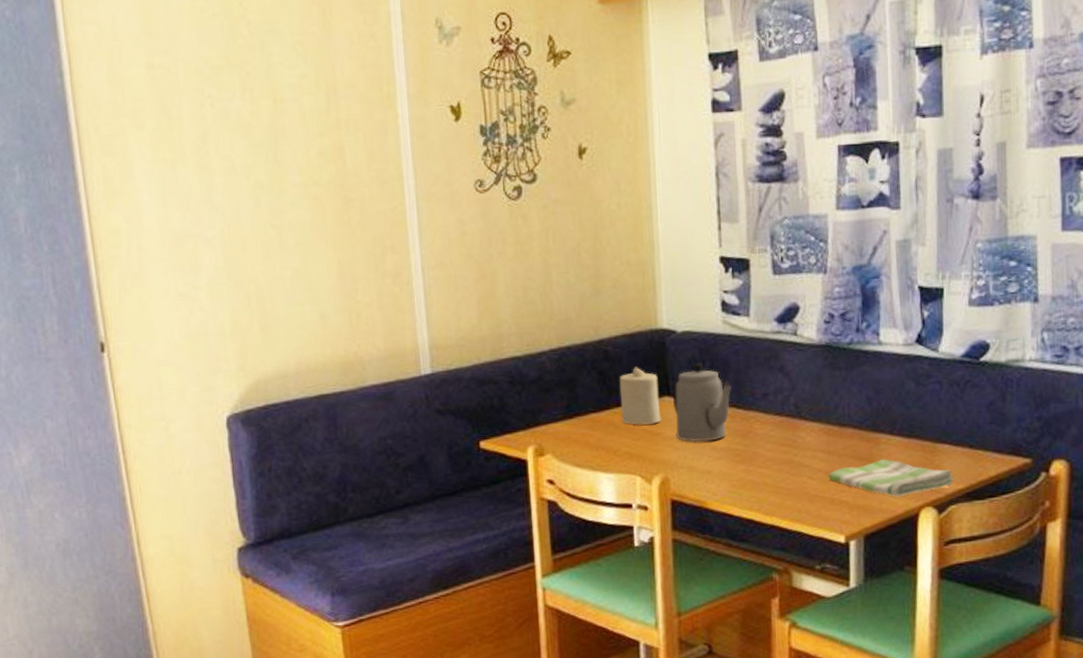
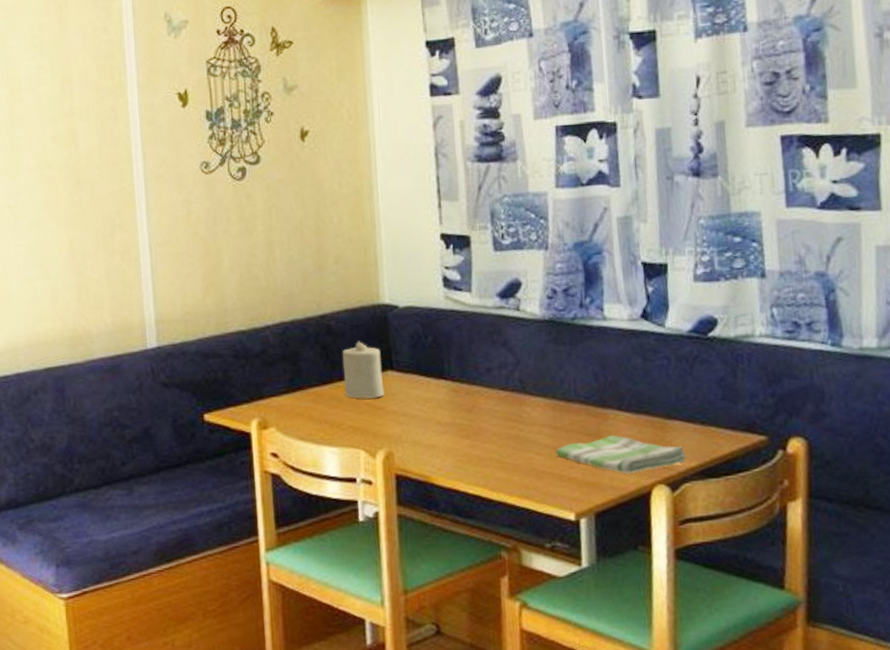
teapot: present [672,362,731,442] -> none [395,337,455,416]

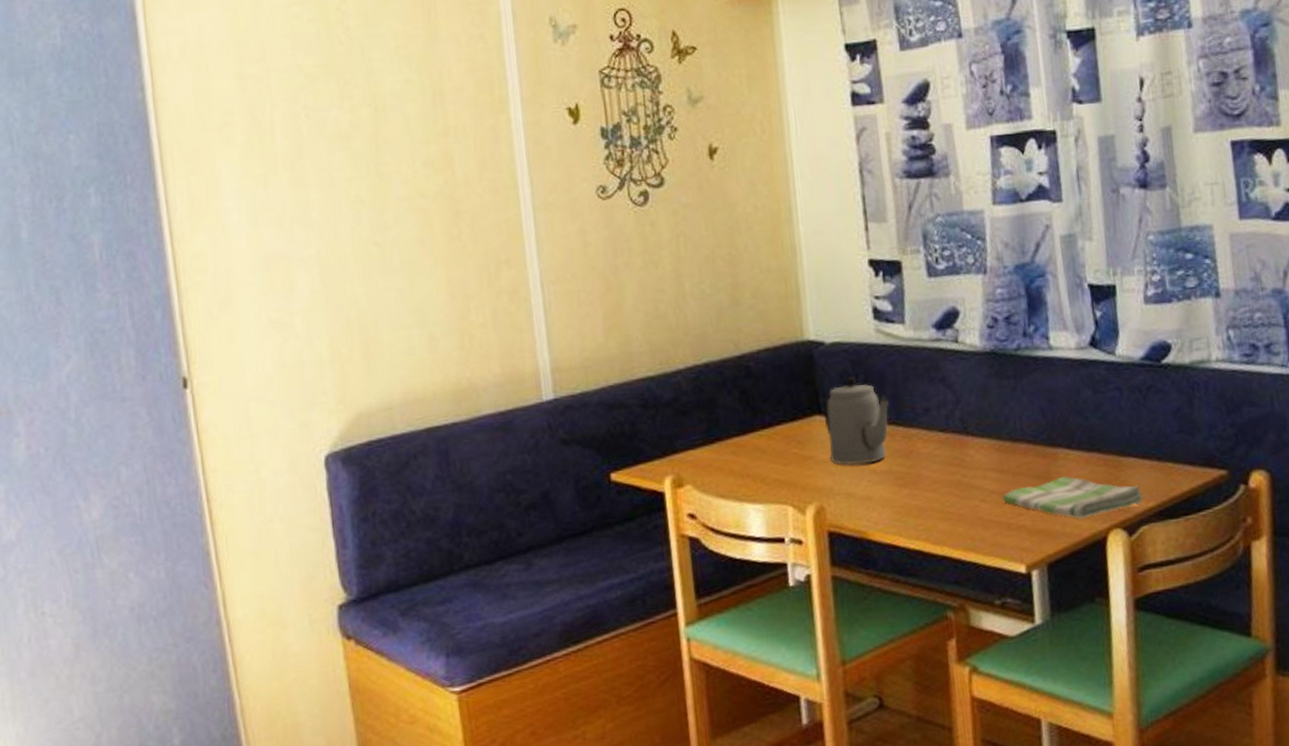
candle: present [342,341,385,399] -> none [764,383,813,448]
teapot: none [395,337,455,416] -> present [823,376,889,465]

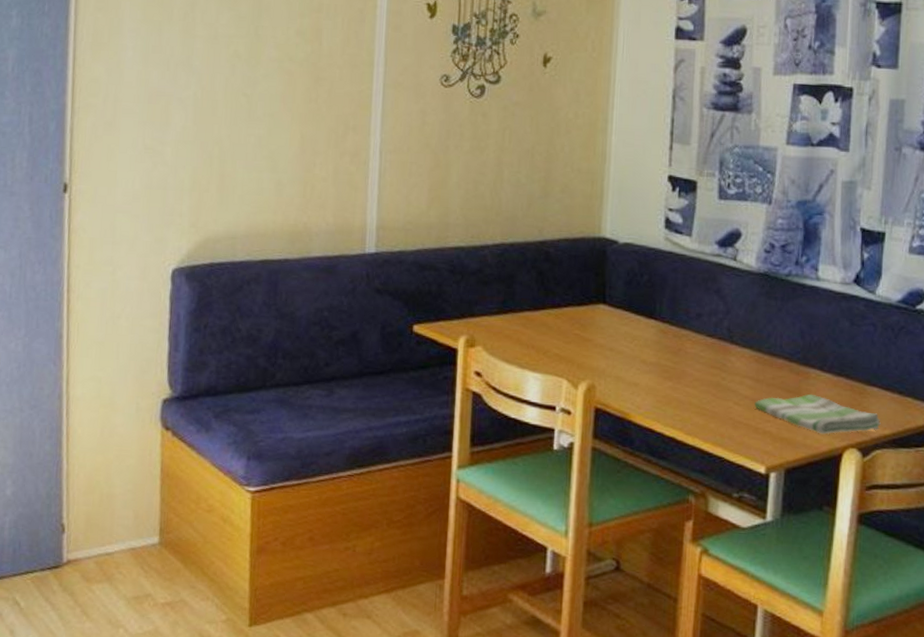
teapot: present [823,376,889,465] -> none [607,275,667,354]

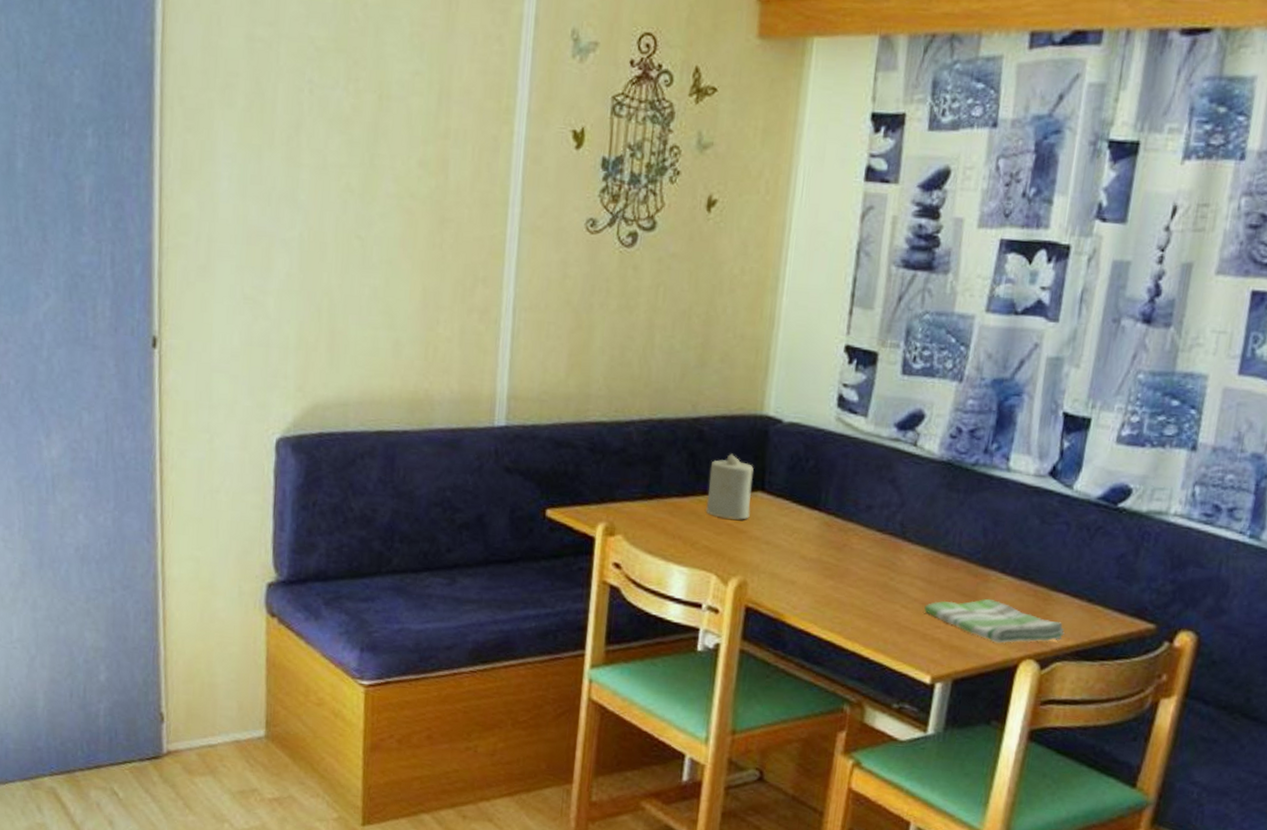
candle: none [555,271,595,330] -> present [706,453,754,520]

